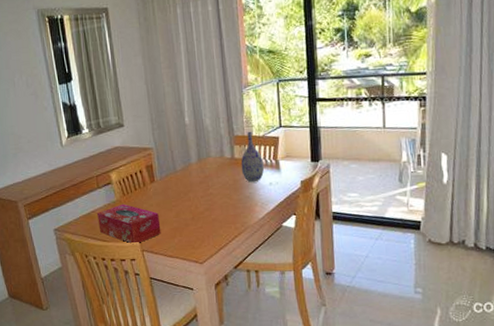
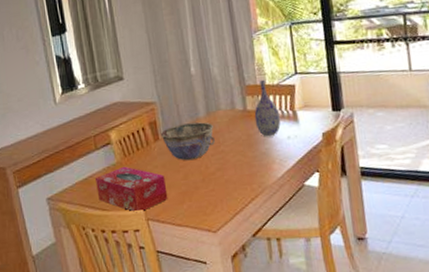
bowl: none [157,167,205,201] -> present [161,122,215,161]

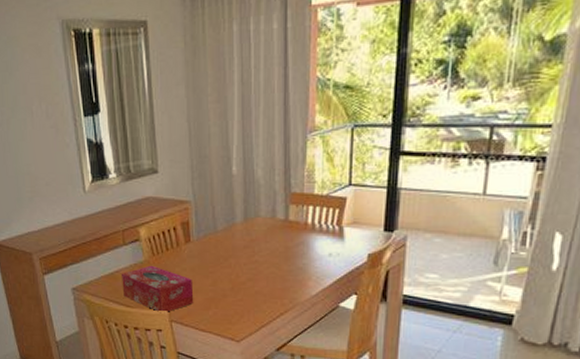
bowl: present [161,122,215,161] -> none [193,228,249,267]
vase: present [254,79,281,137] -> none [296,188,325,252]

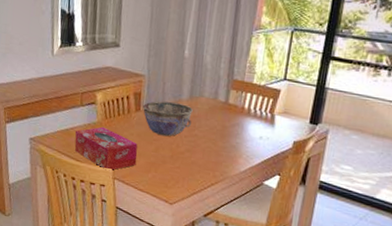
bowl: none [193,228,249,267] -> present [143,101,193,137]

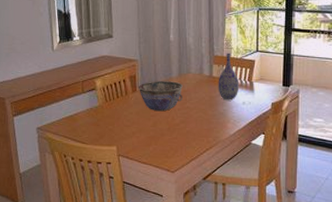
tissue box: present [74,126,138,171] -> none [79,109,138,149]
vase: none [232,77,259,133] -> present [218,53,240,101]

